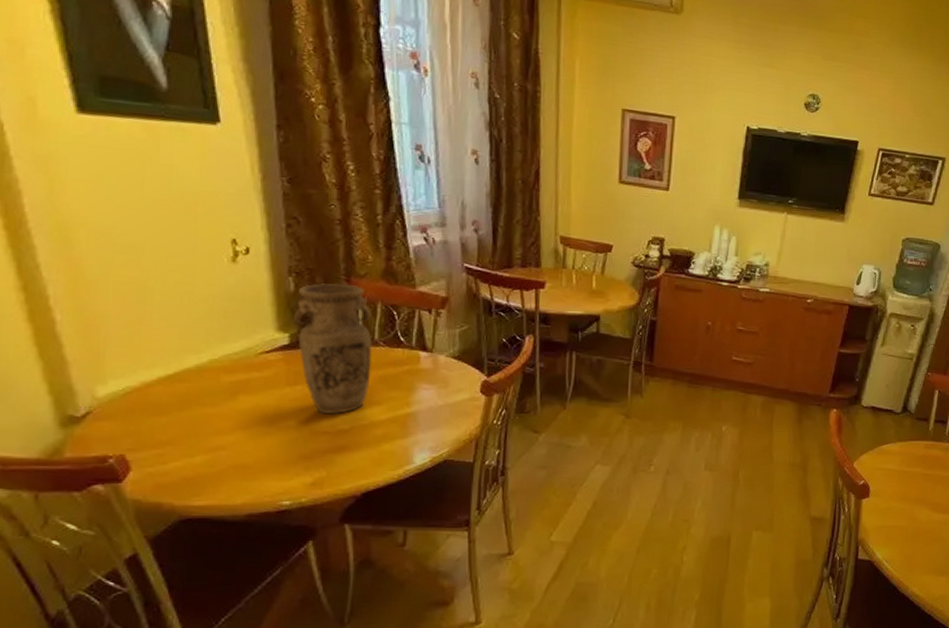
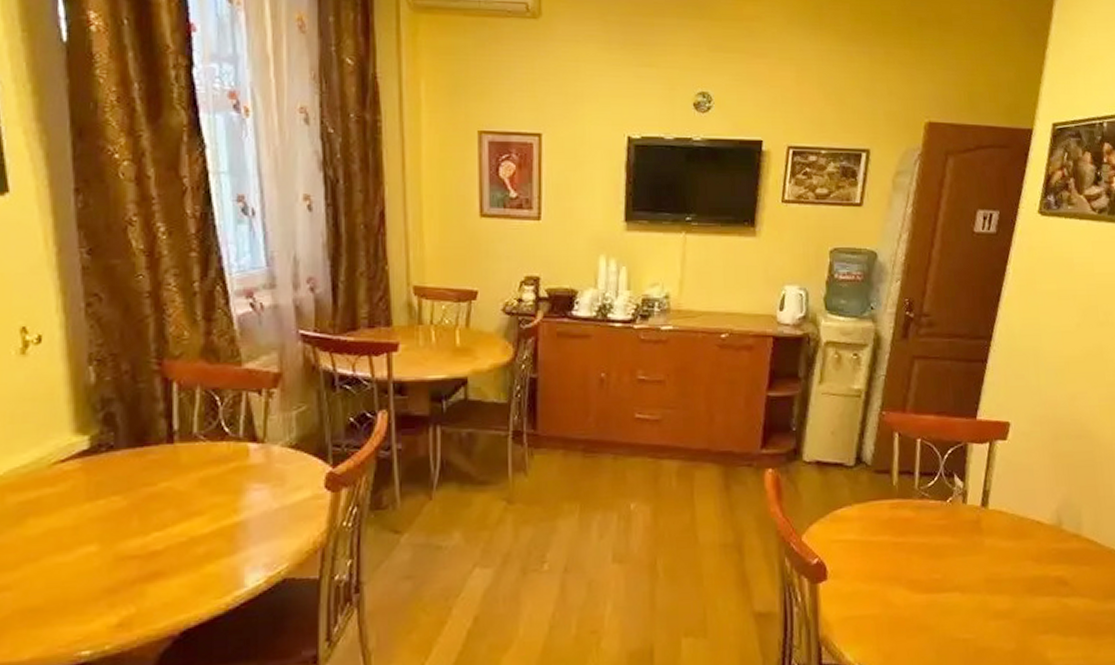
vase: present [293,283,372,415] -> none [93,368,191,534]

